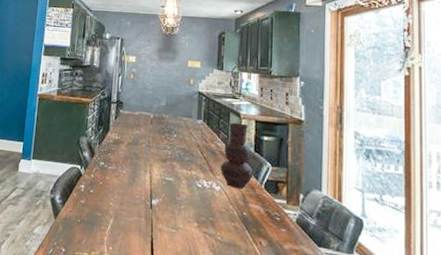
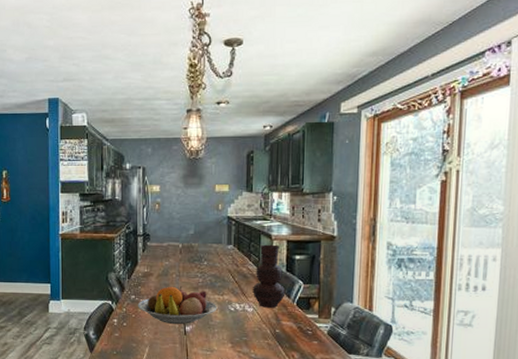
fruit bowl: none [105,156,185,198] -> present [137,286,218,325]

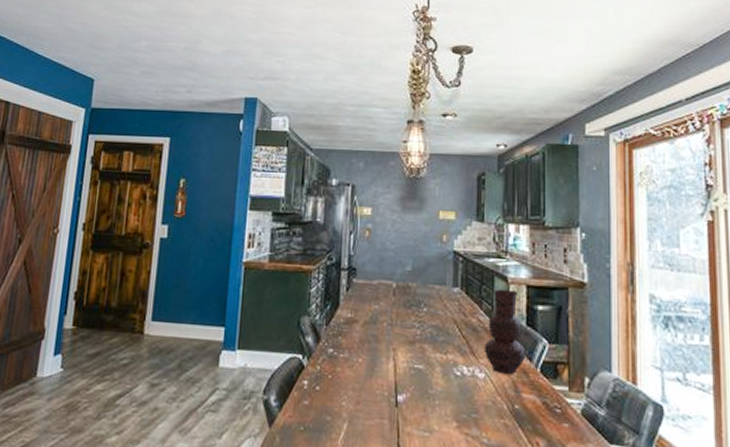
fruit bowl: present [137,286,218,325] -> none [335,338,440,393]

